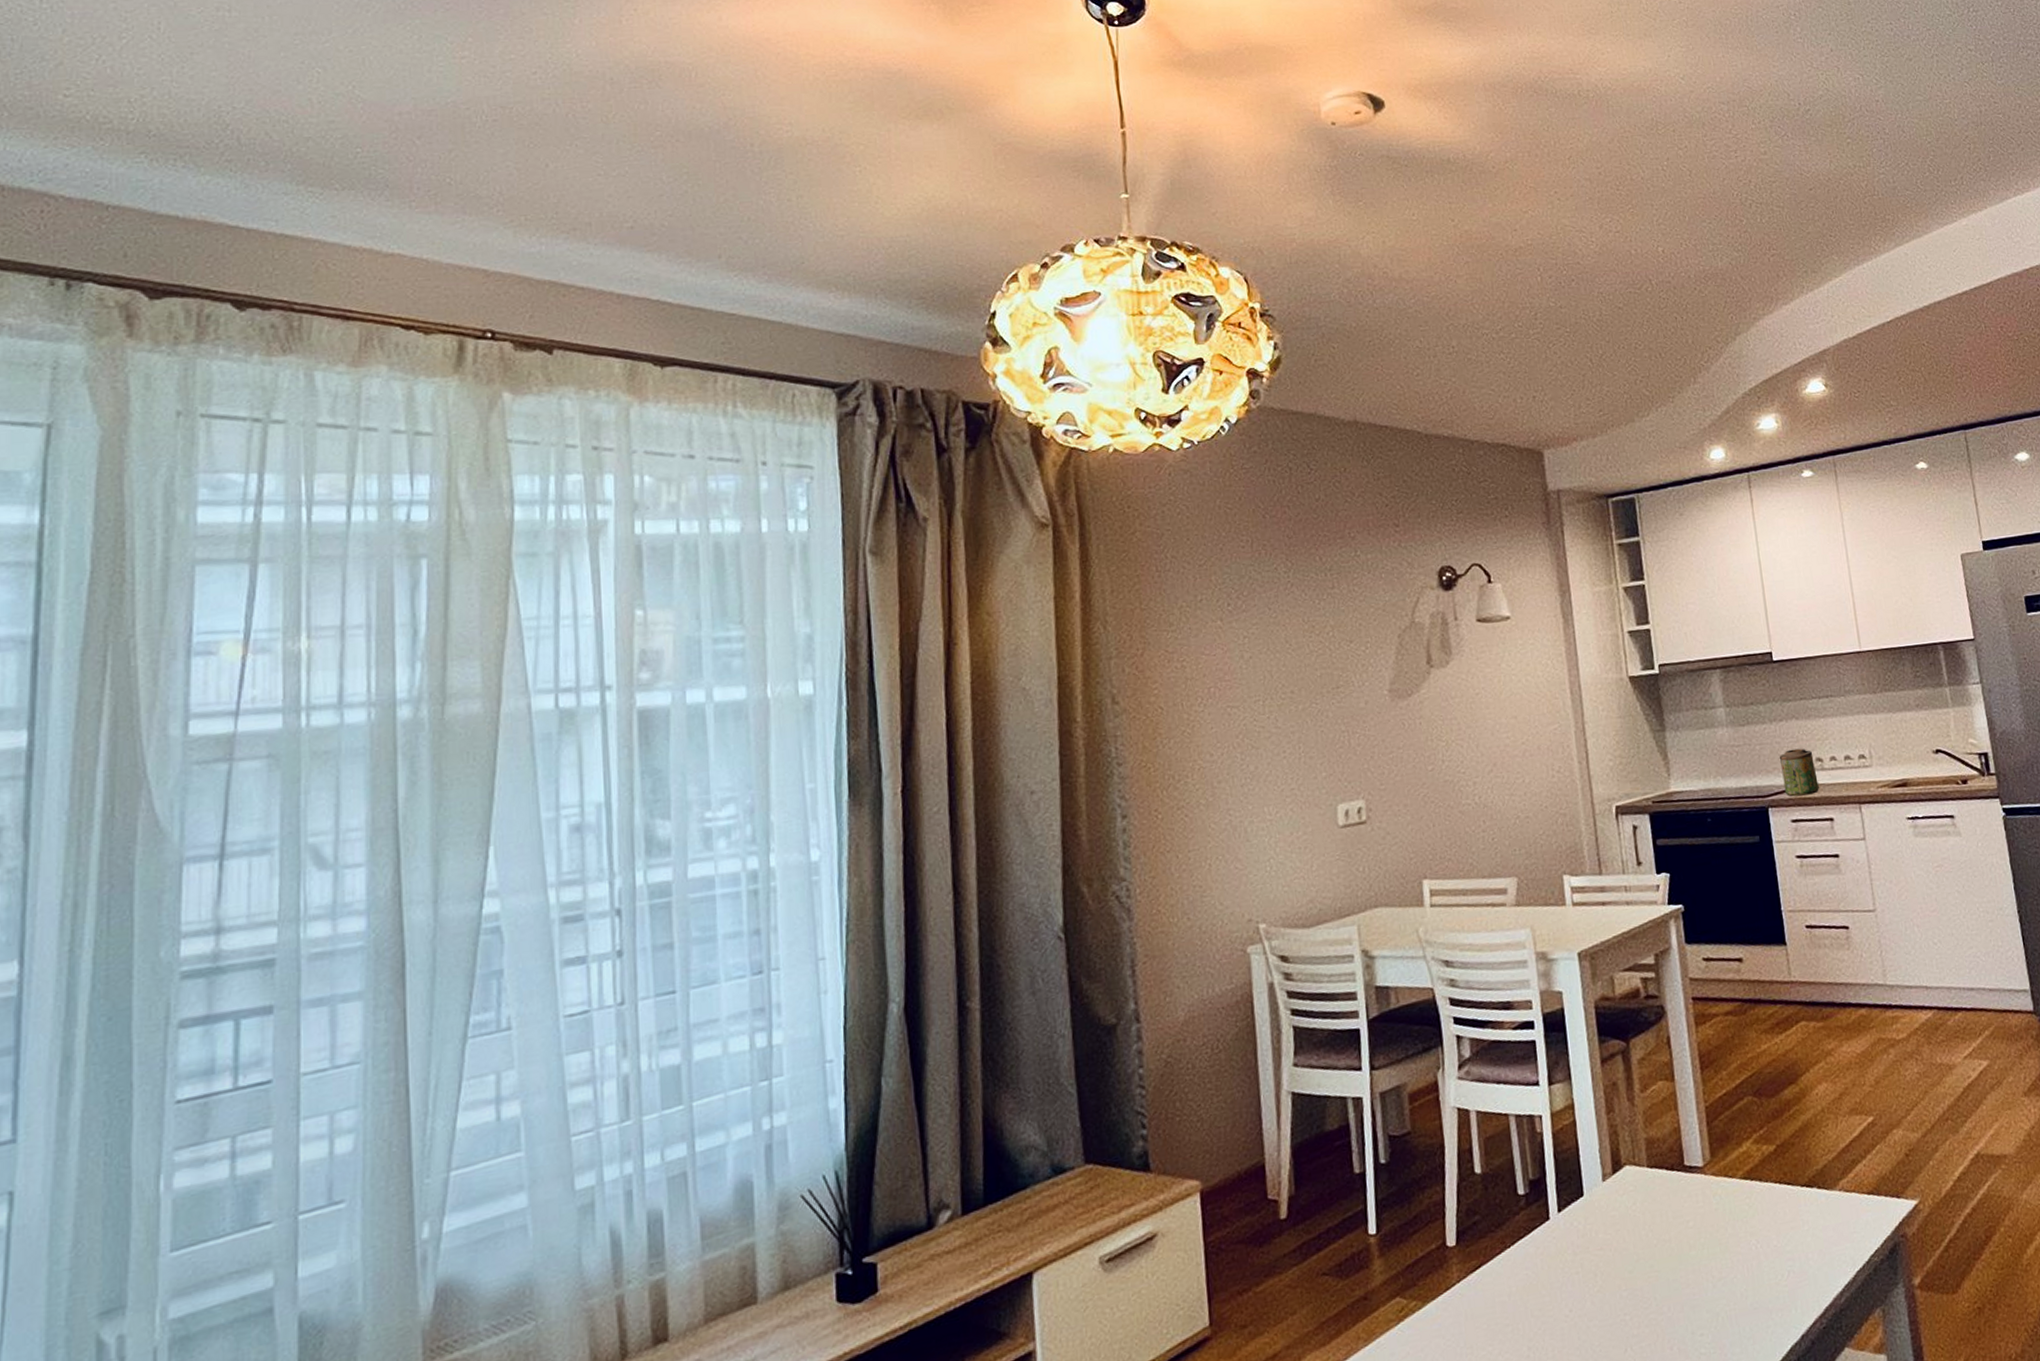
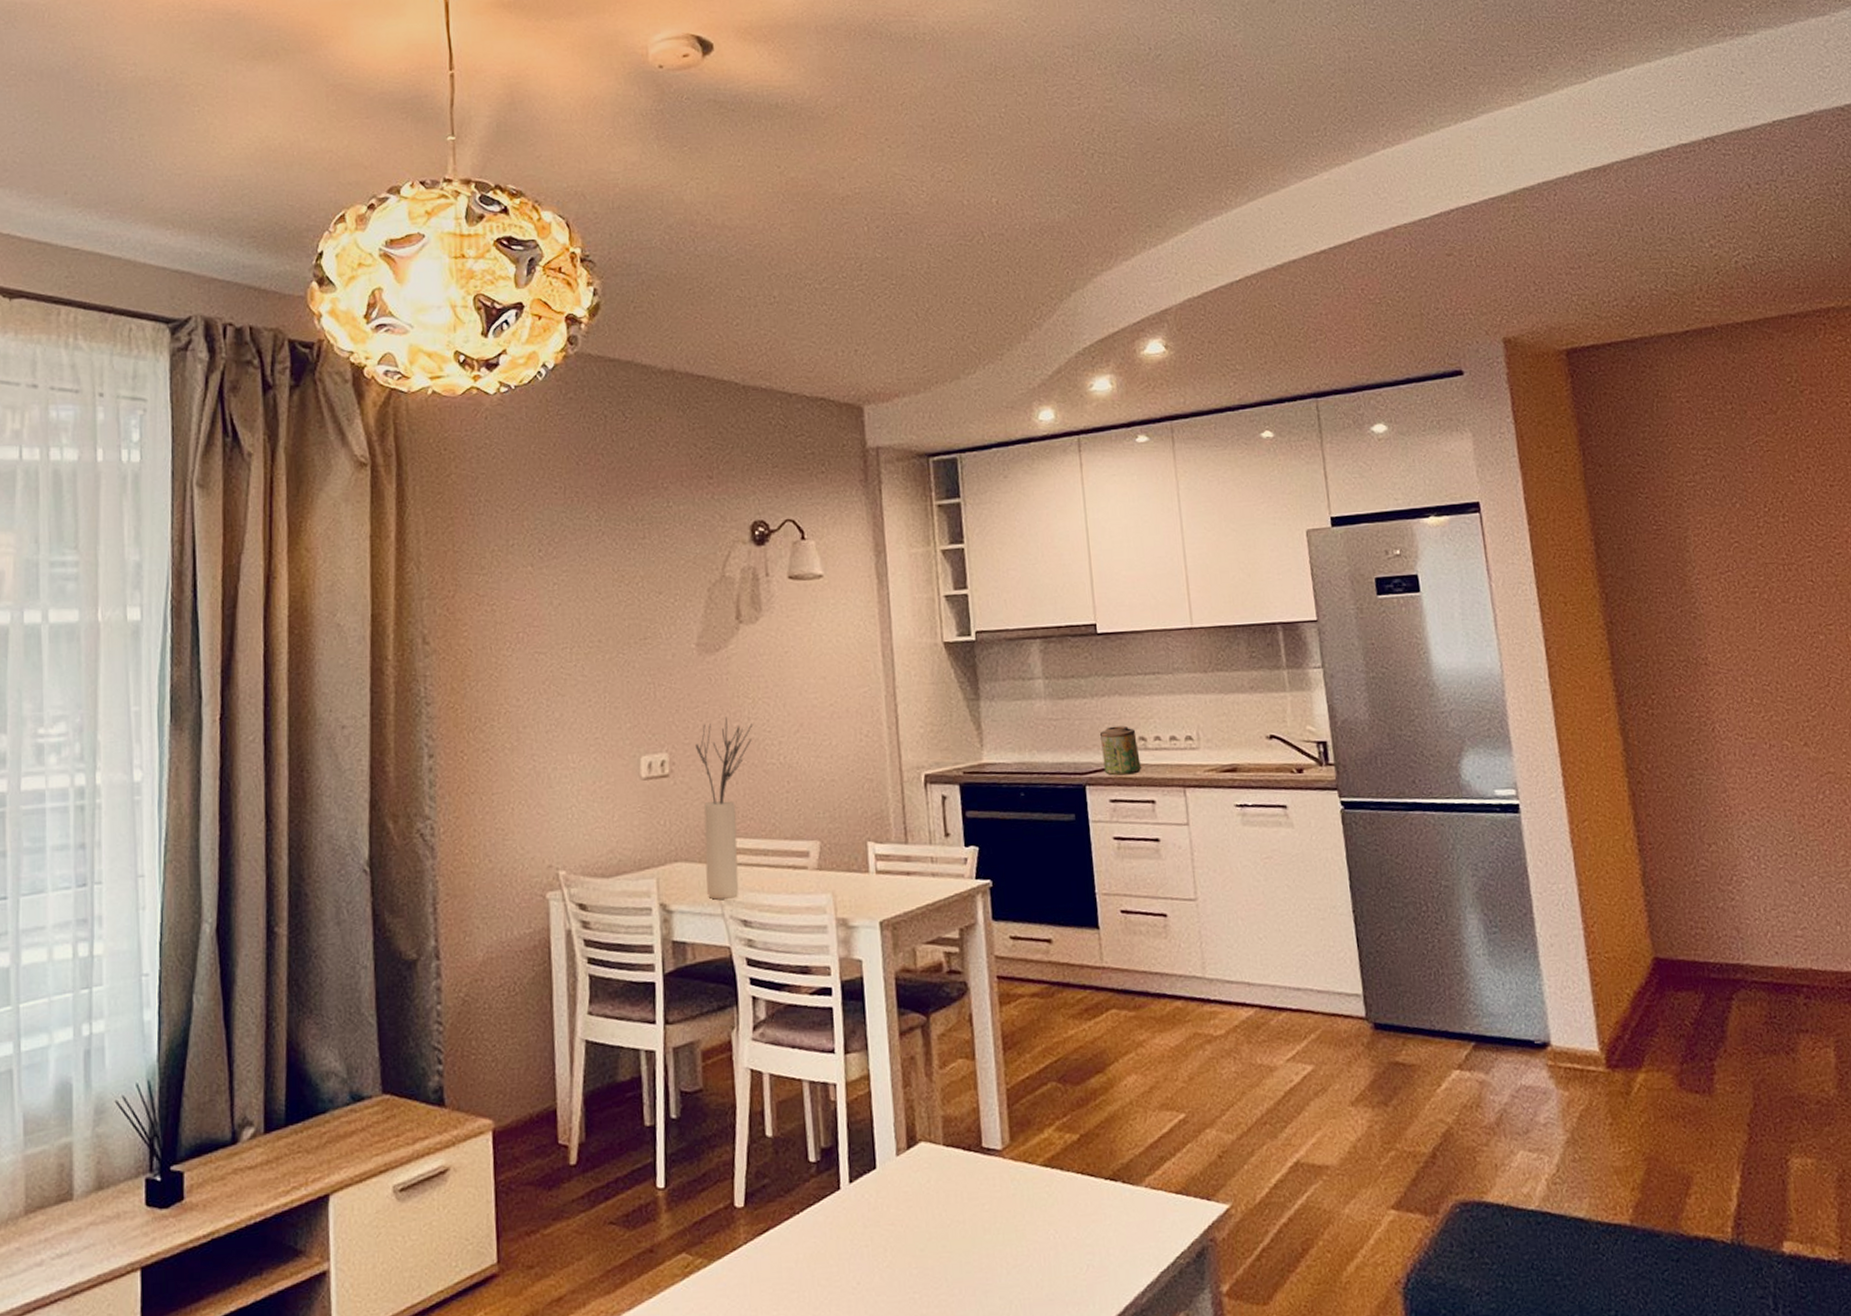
vase: none [1392,761,1448,943] -> present [696,717,753,900]

